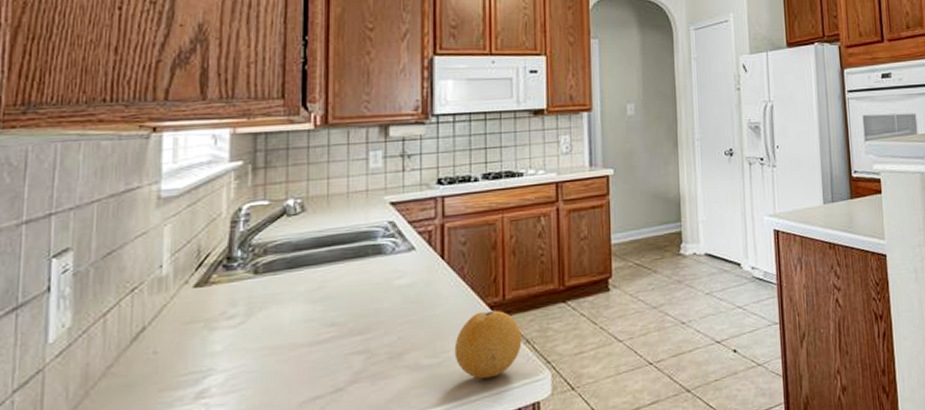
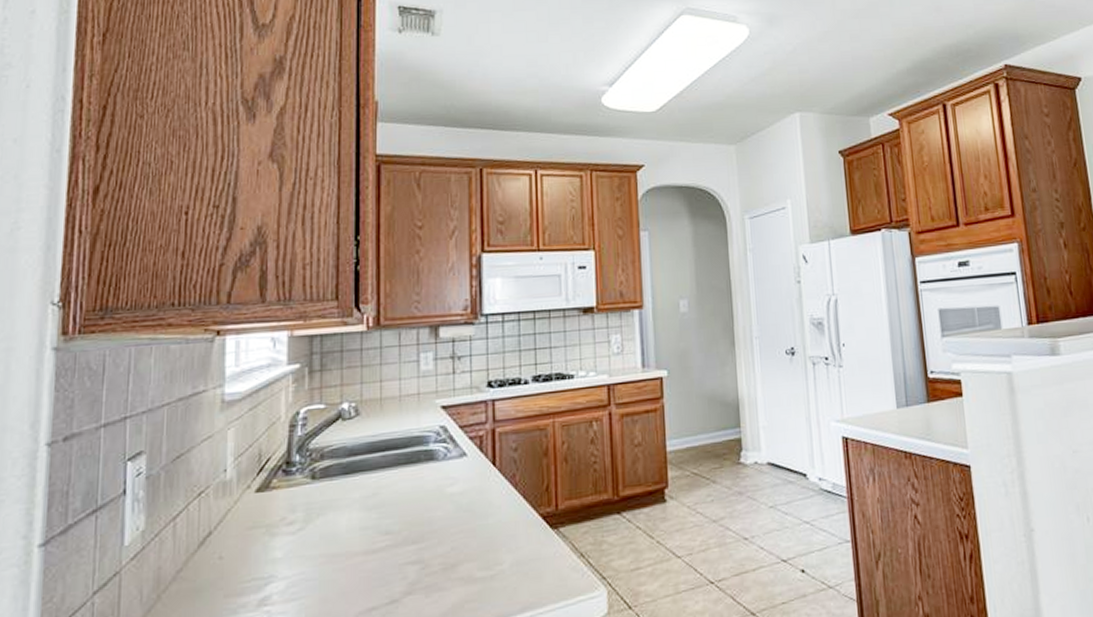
fruit: present [454,310,522,379] -> none [507,520,576,595]

